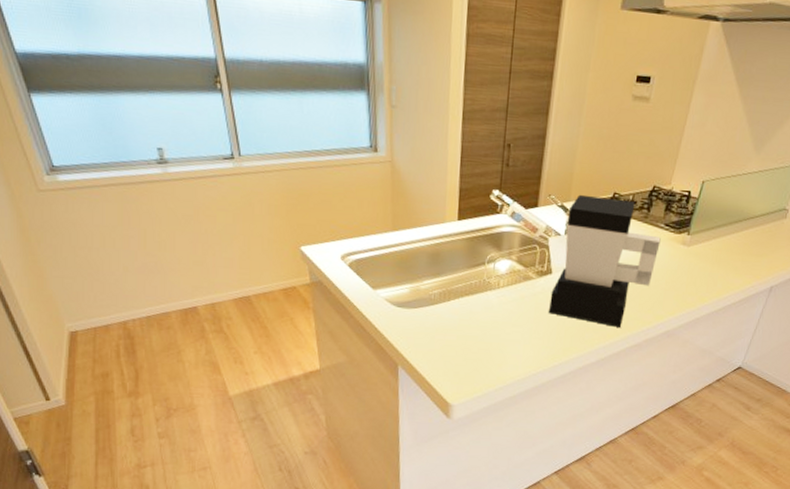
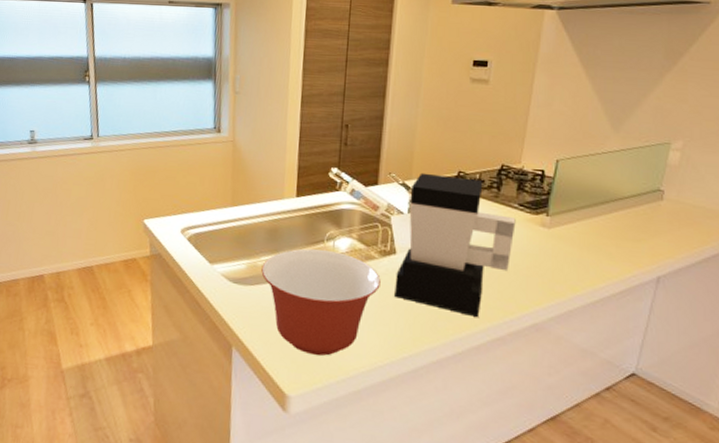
mixing bowl: none [424,271,537,369] -> present [261,248,381,356]

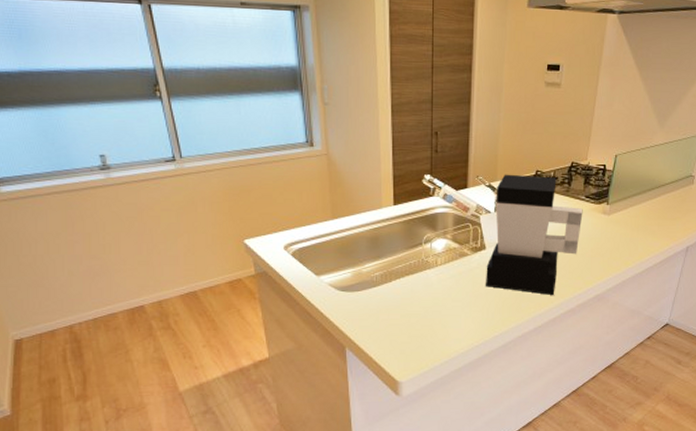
mixing bowl: present [261,248,381,356] -> none [366,251,473,345]

